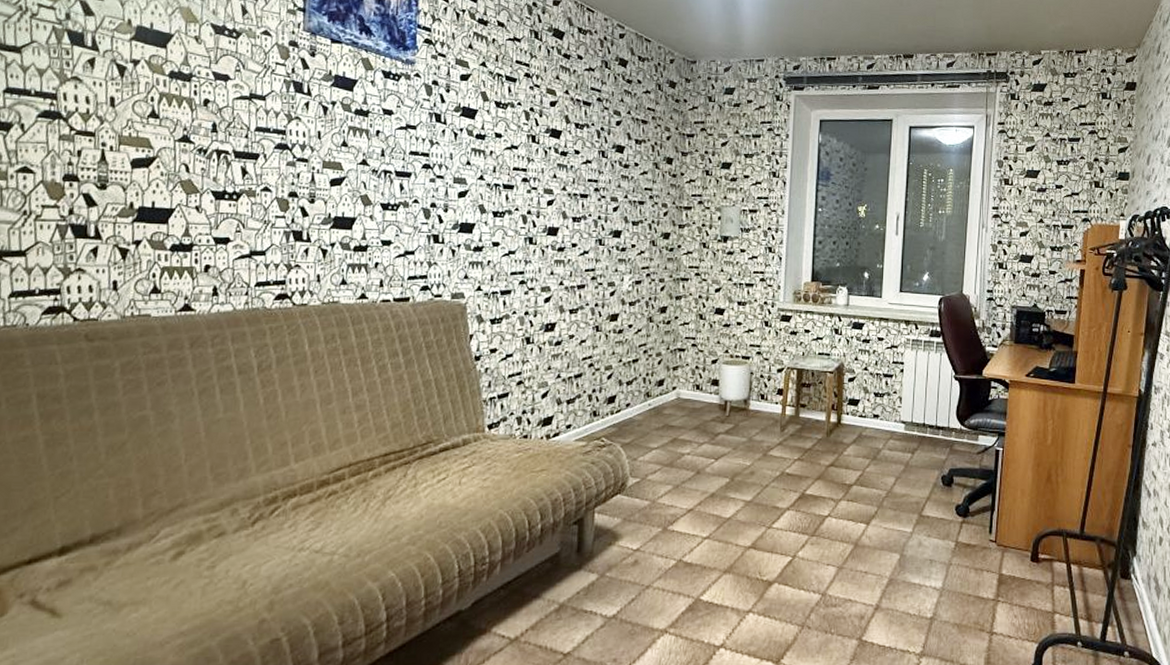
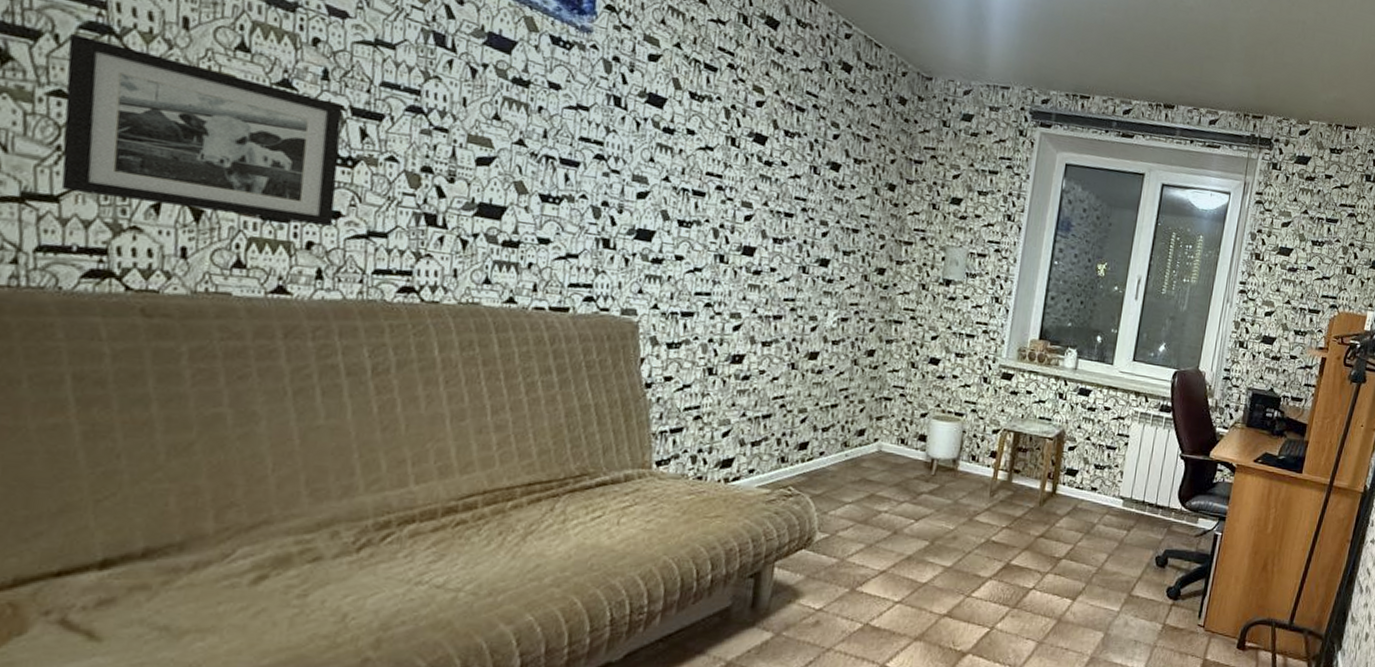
picture frame: none [27,121,228,250] -> present [61,33,343,226]

